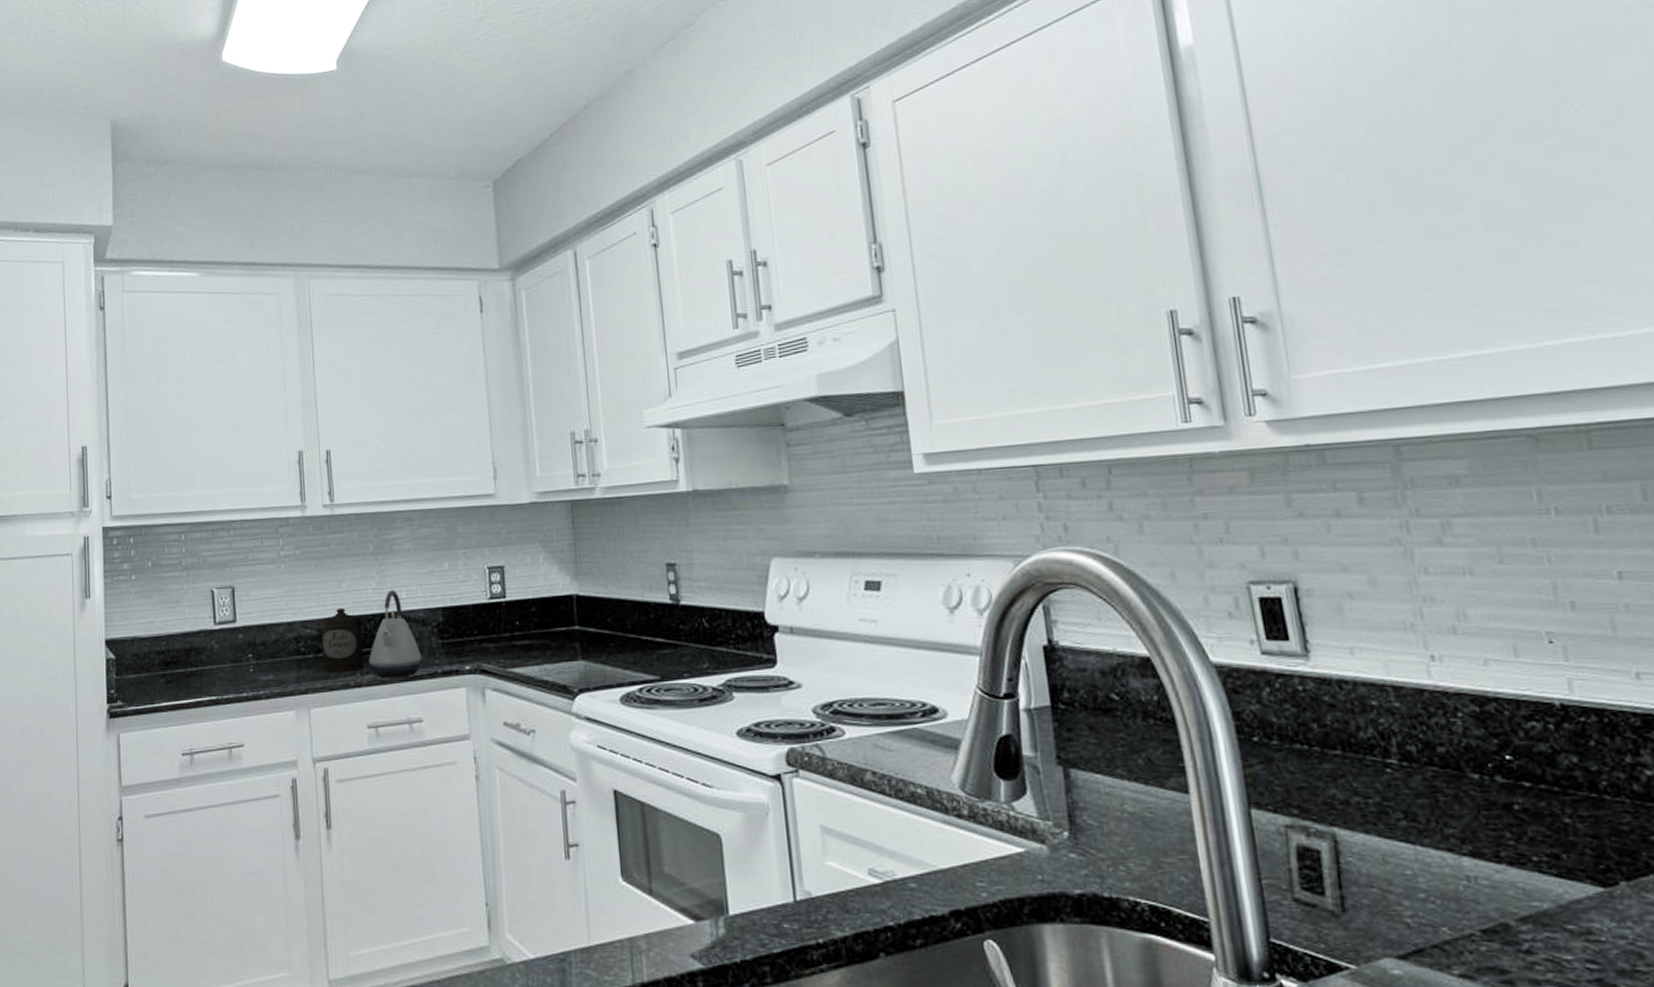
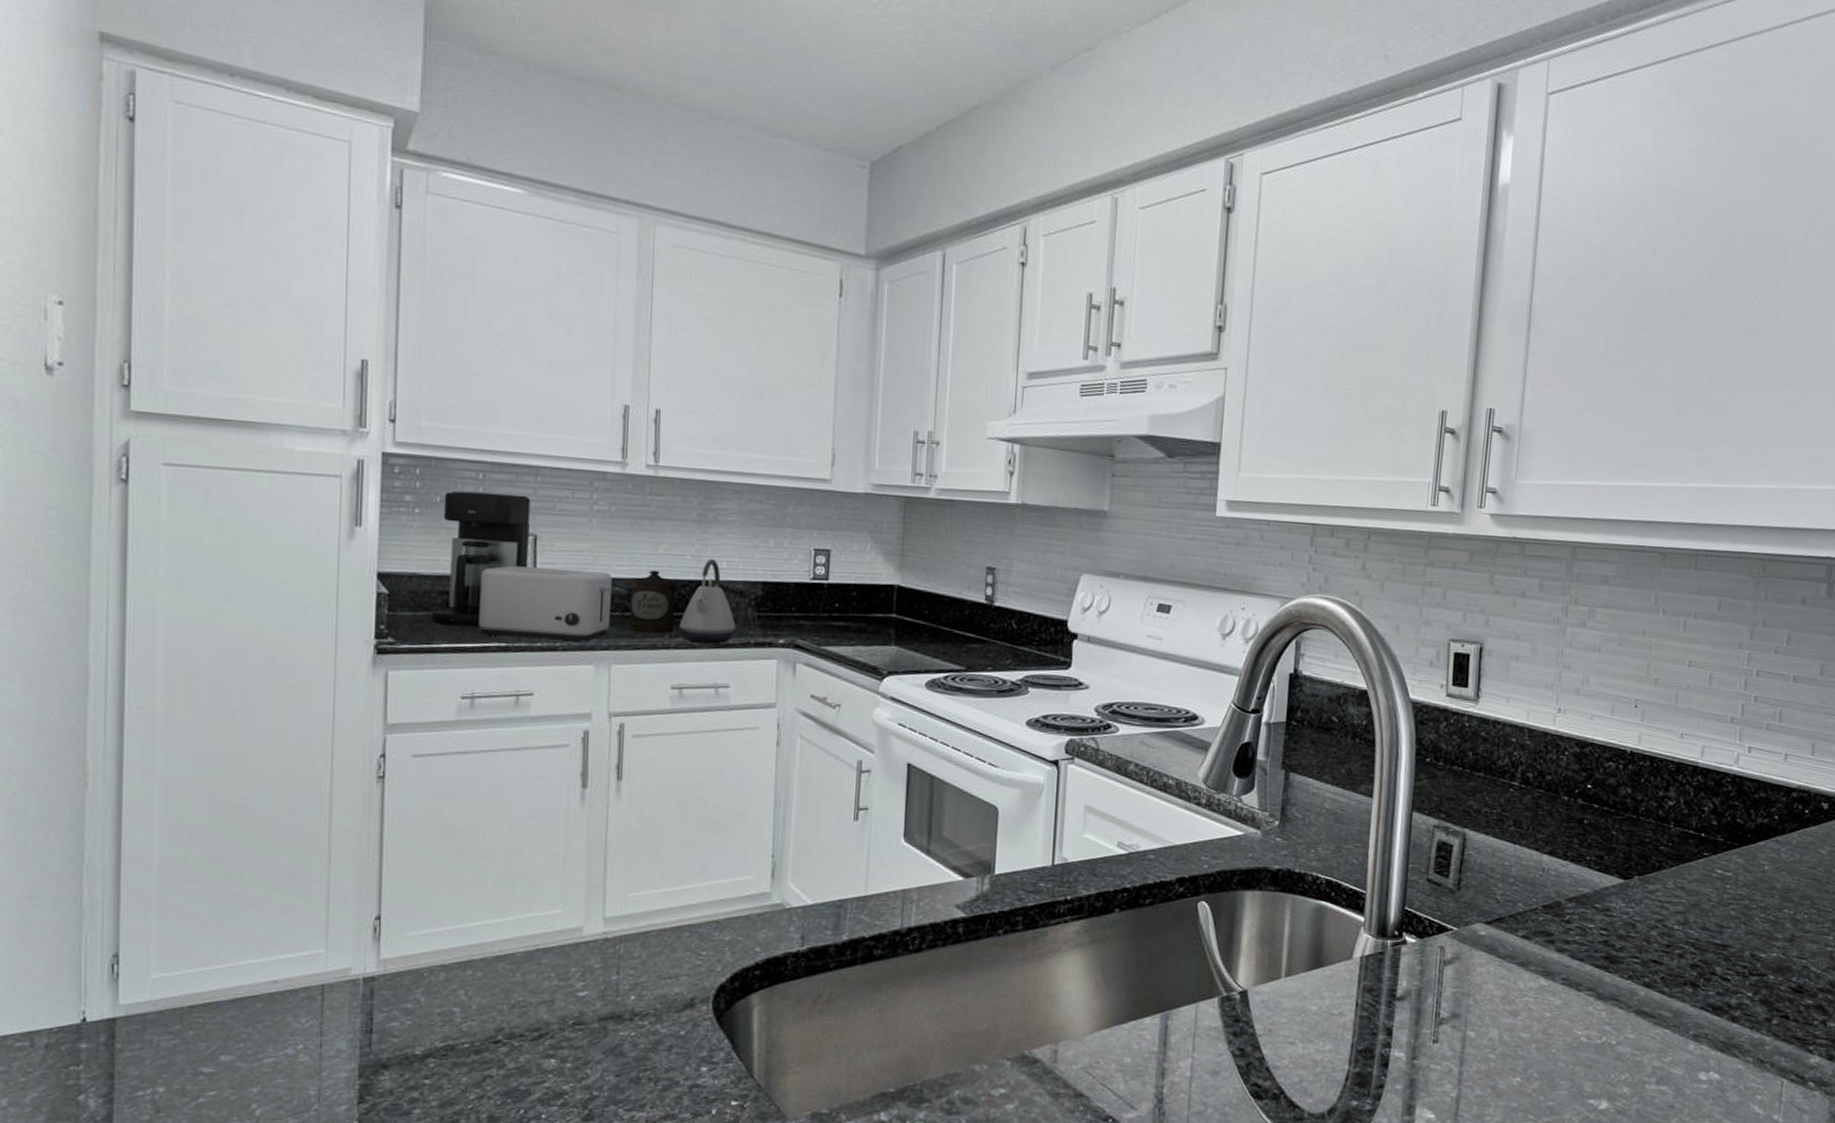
coffee maker: none [152,550,229,684] -> present [431,491,531,626]
toaster: none [190,615,306,690] -> present [478,565,612,642]

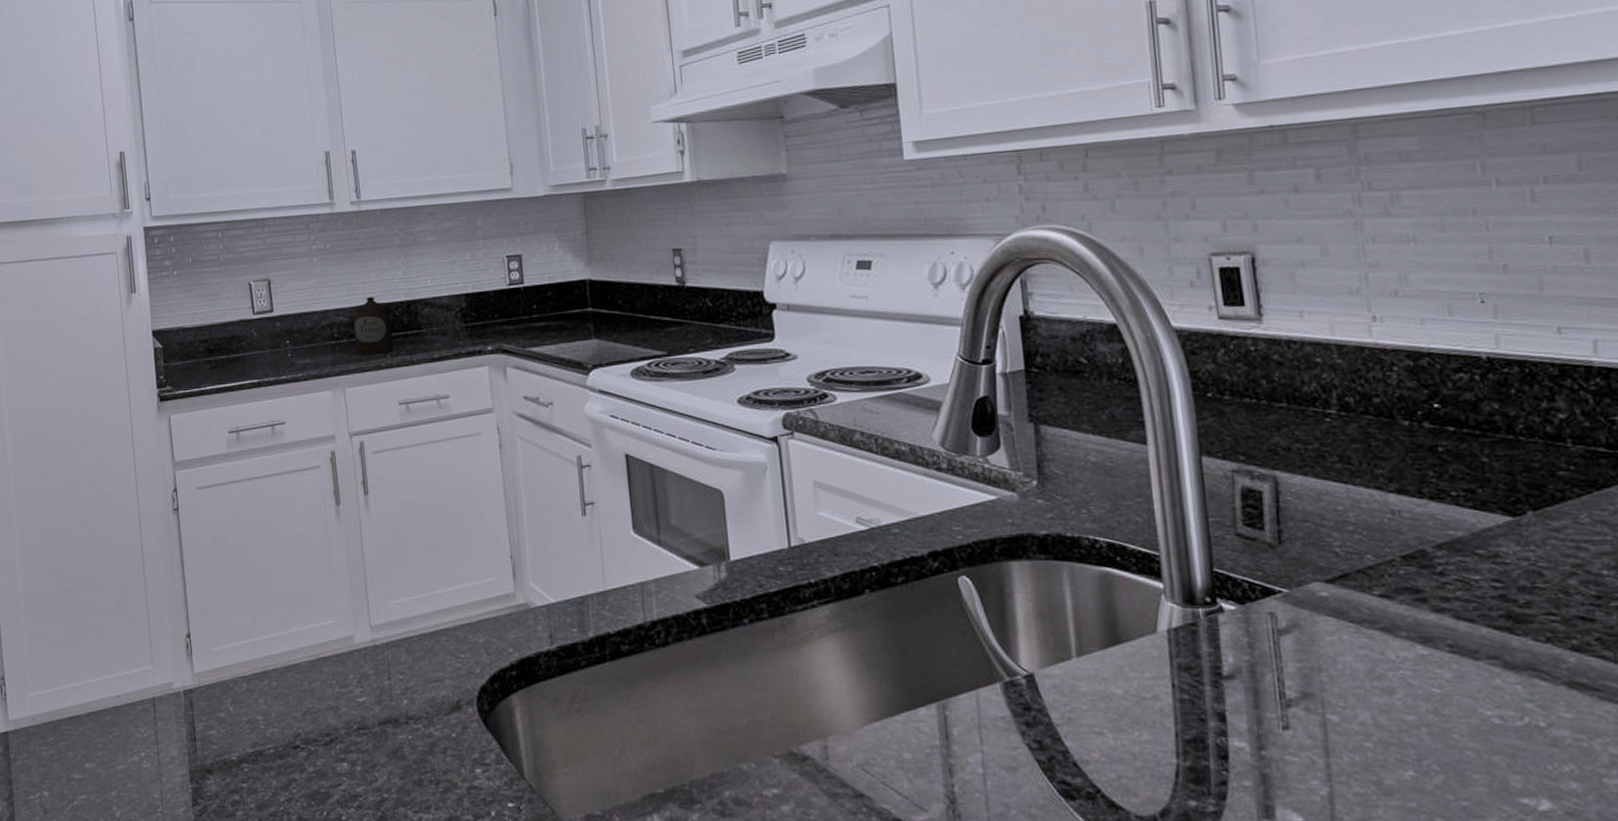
coffee maker: present [431,491,531,626] -> none [194,246,267,369]
toaster: present [478,565,612,642] -> none [230,304,340,374]
kettle: present [679,559,736,644] -> none [397,279,447,360]

